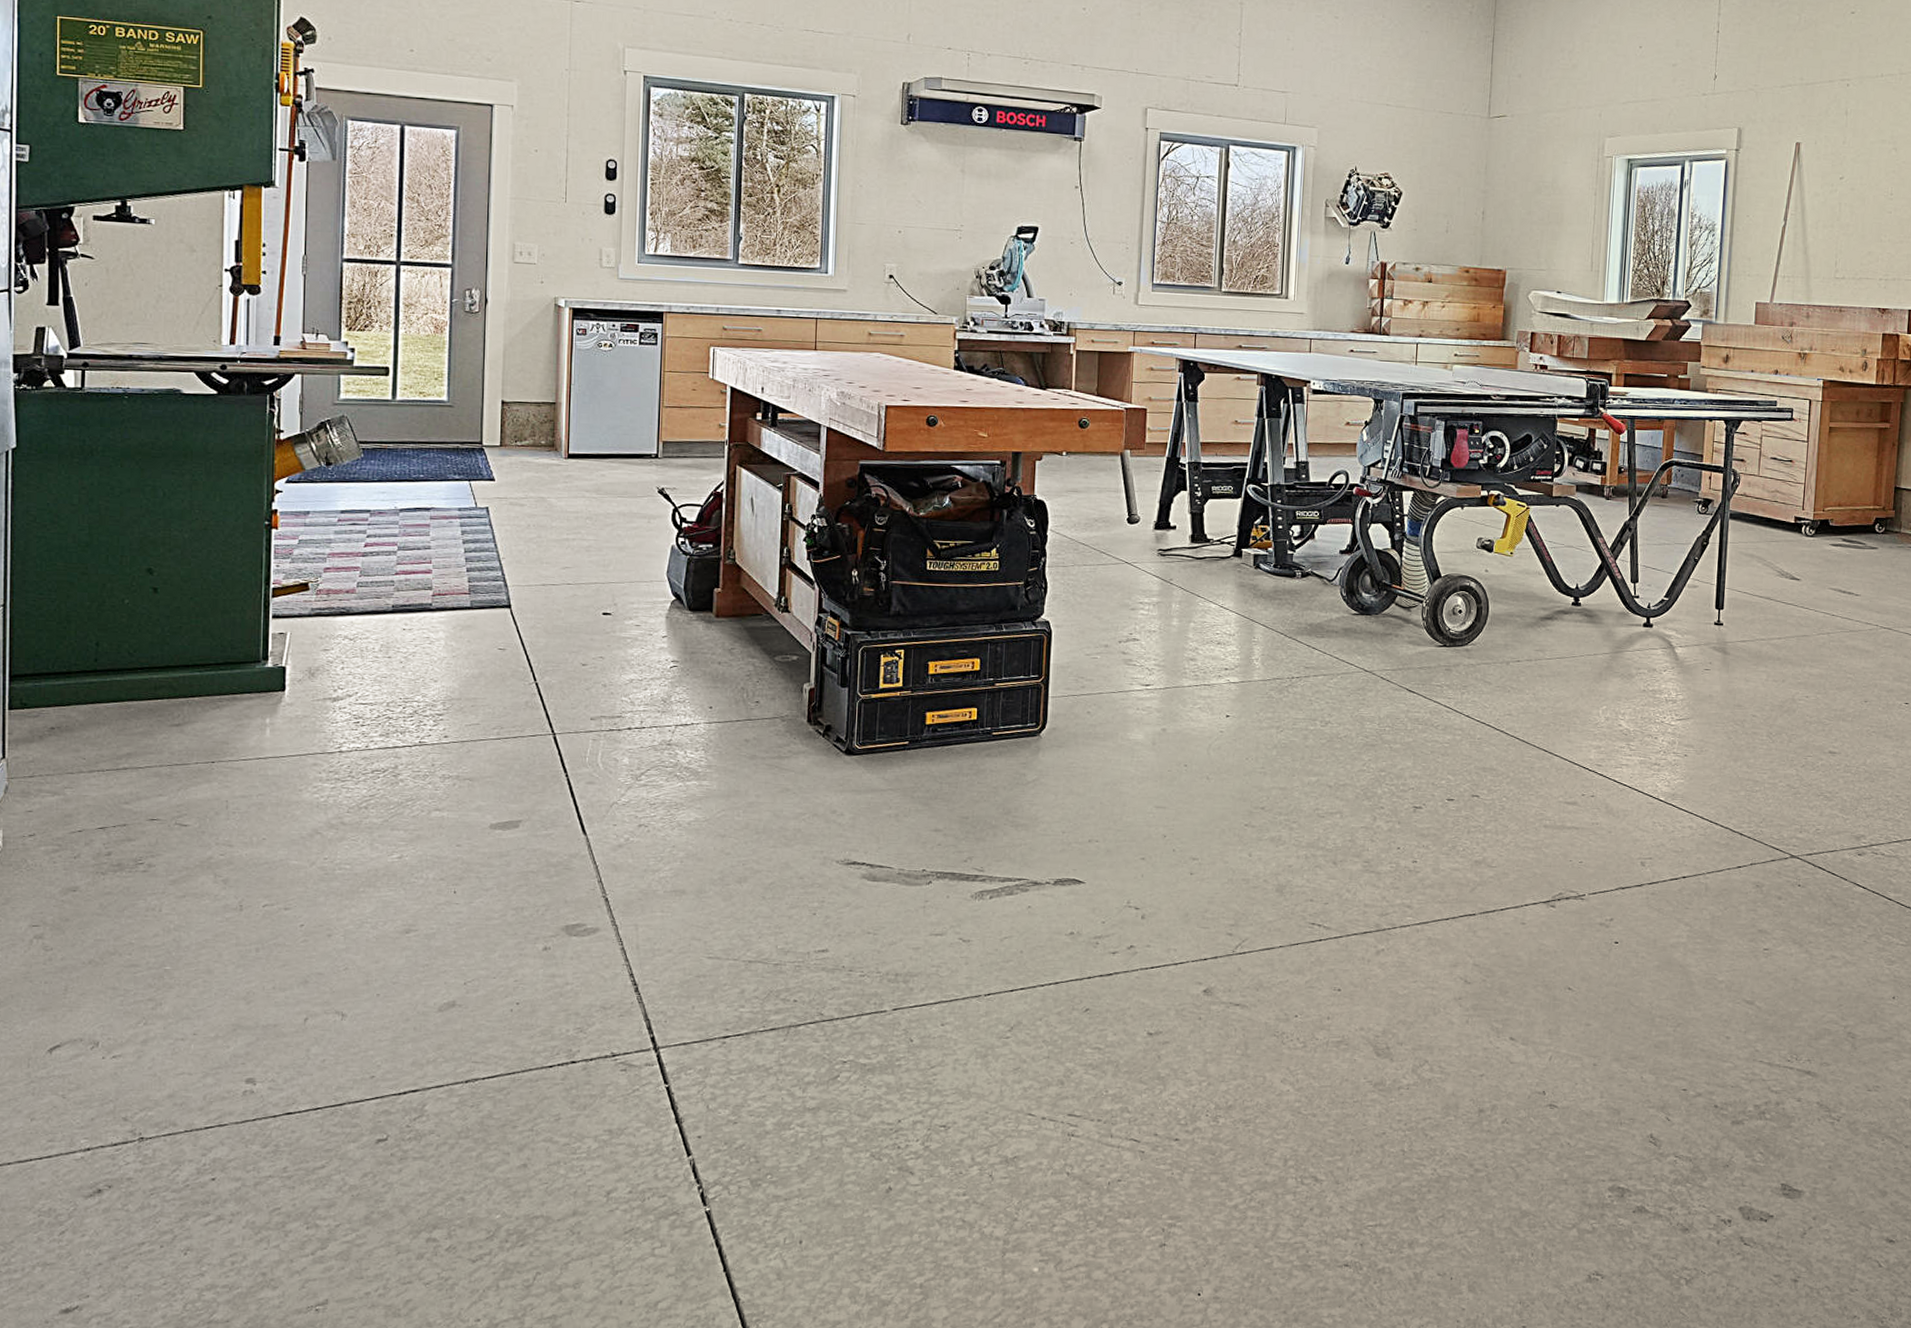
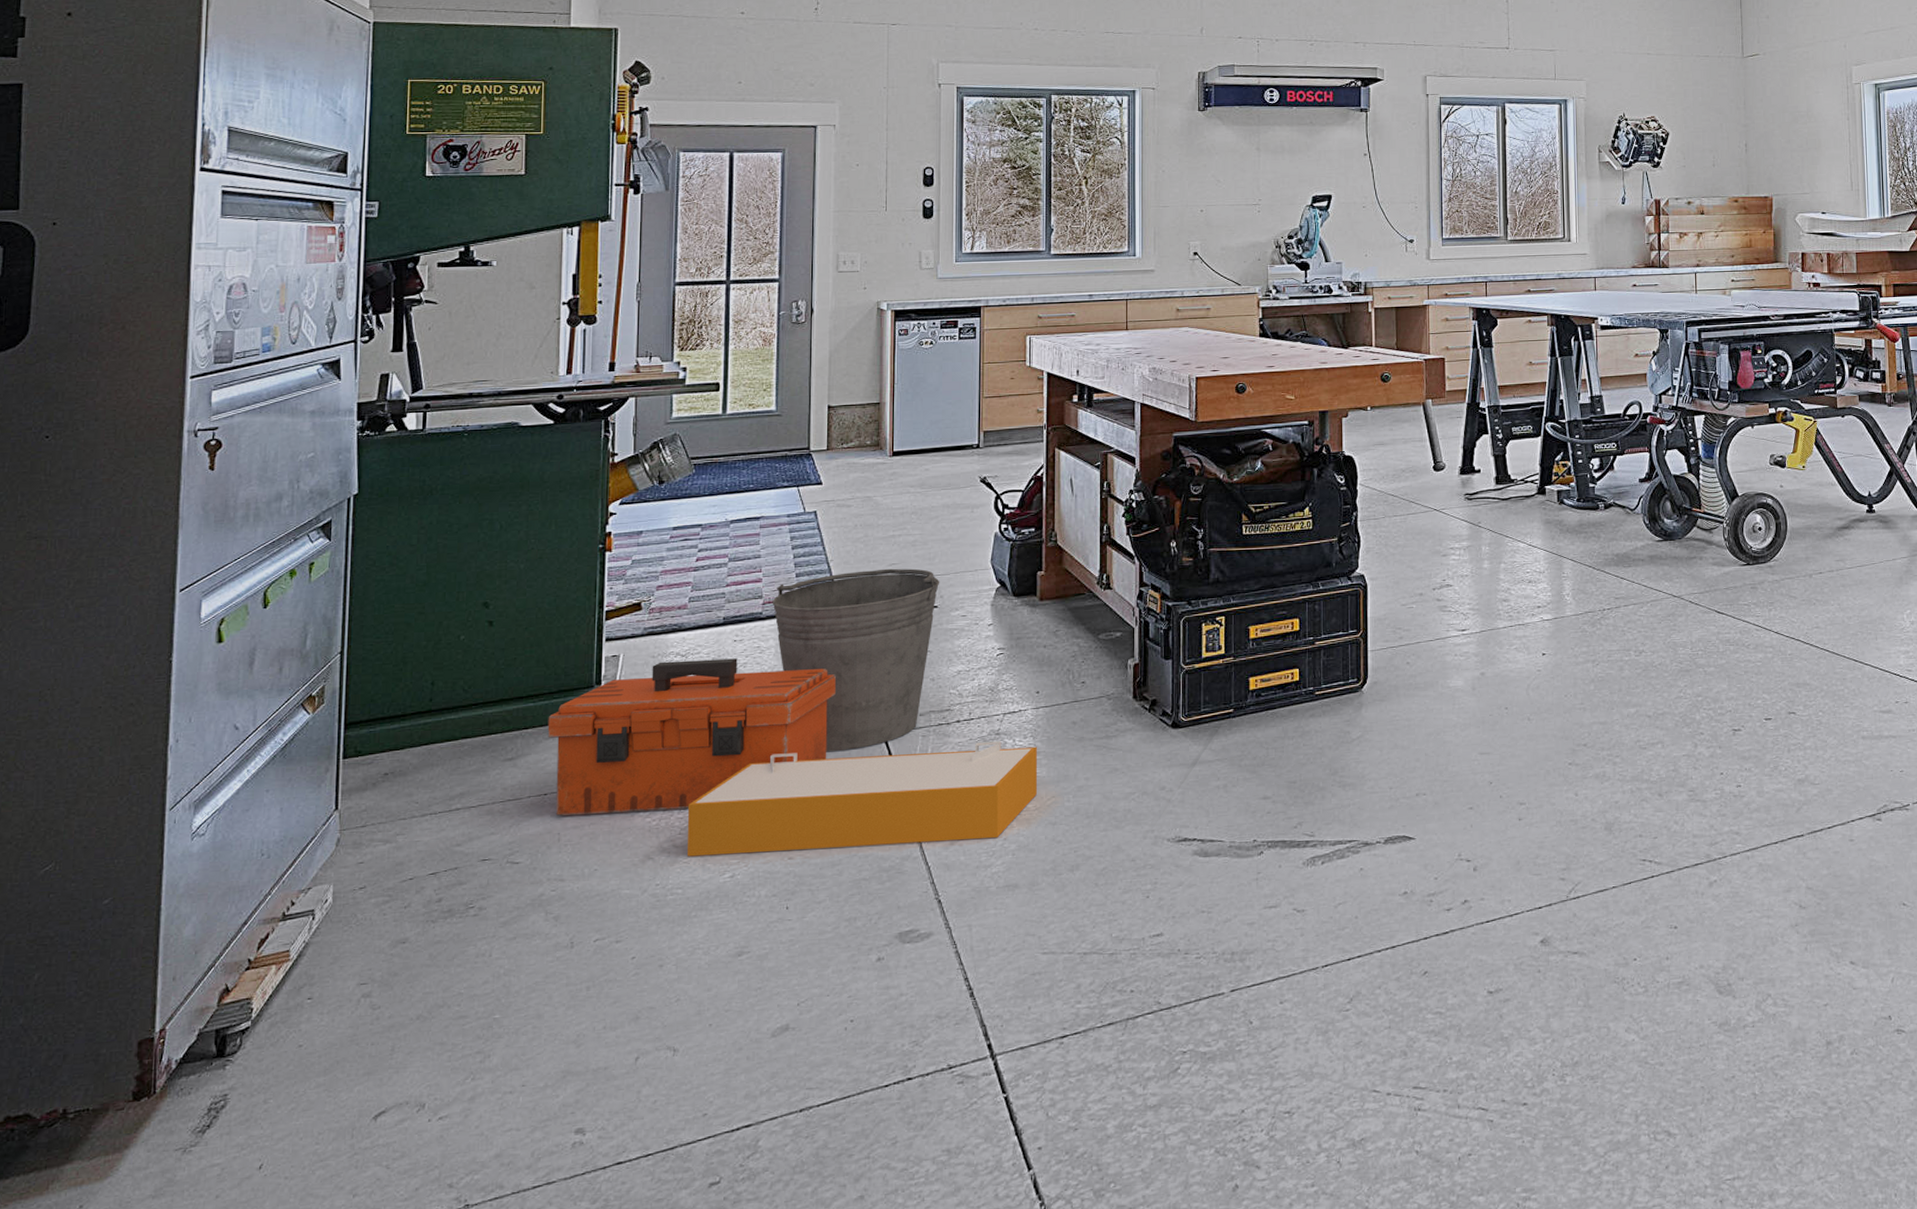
toolbox: none [214,643,506,789] -> present [547,658,836,817]
storage bin: none [355,743,709,845] -> present [687,741,1038,857]
bucket: none [442,571,614,747] -> present [772,568,940,752]

